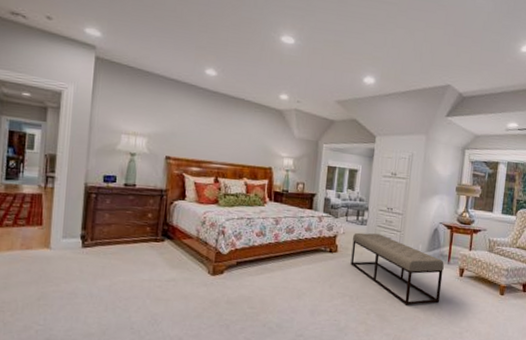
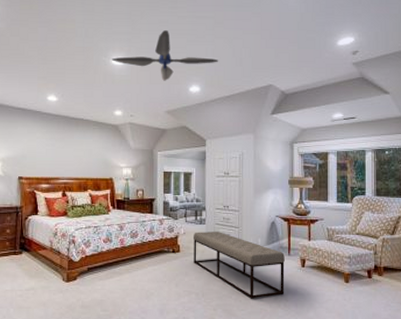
ceiling fan: none [281,11,398,68] -> present [111,30,219,81]

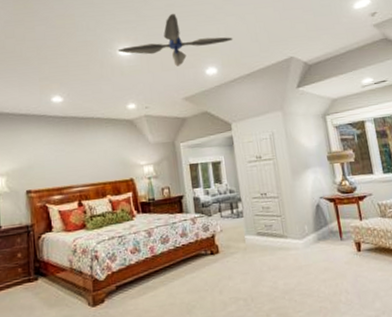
bench: present [193,232,285,299] -> none [232,223,344,297]

